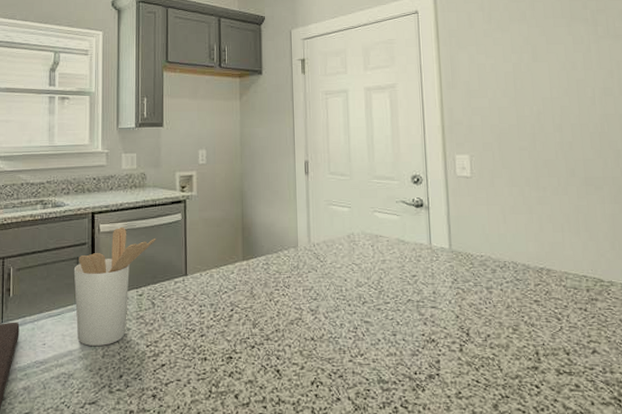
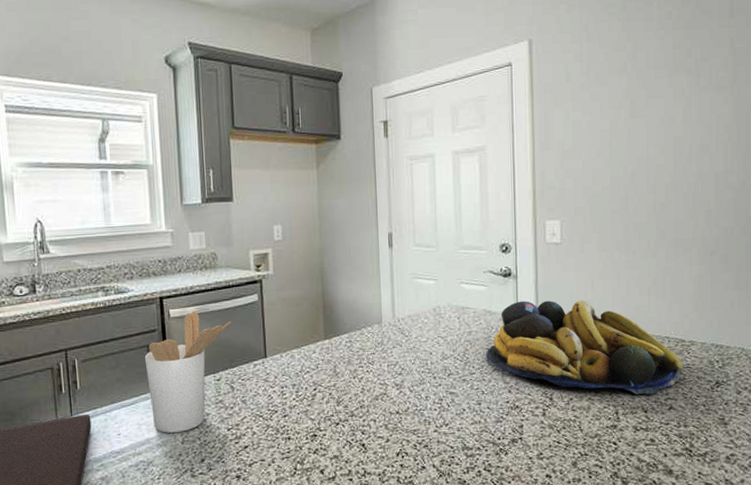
fruit bowl: none [400,232,604,335] -> present [486,300,683,395]

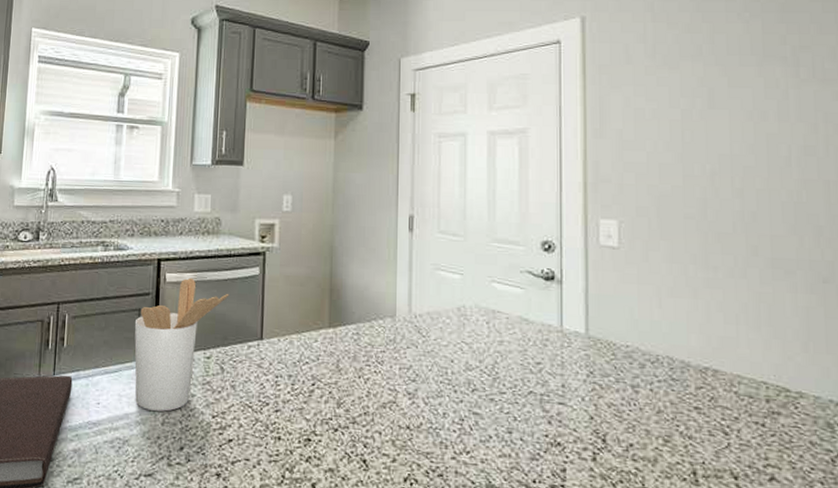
fruit bowl: present [486,300,683,395] -> none [520,311,789,456]

